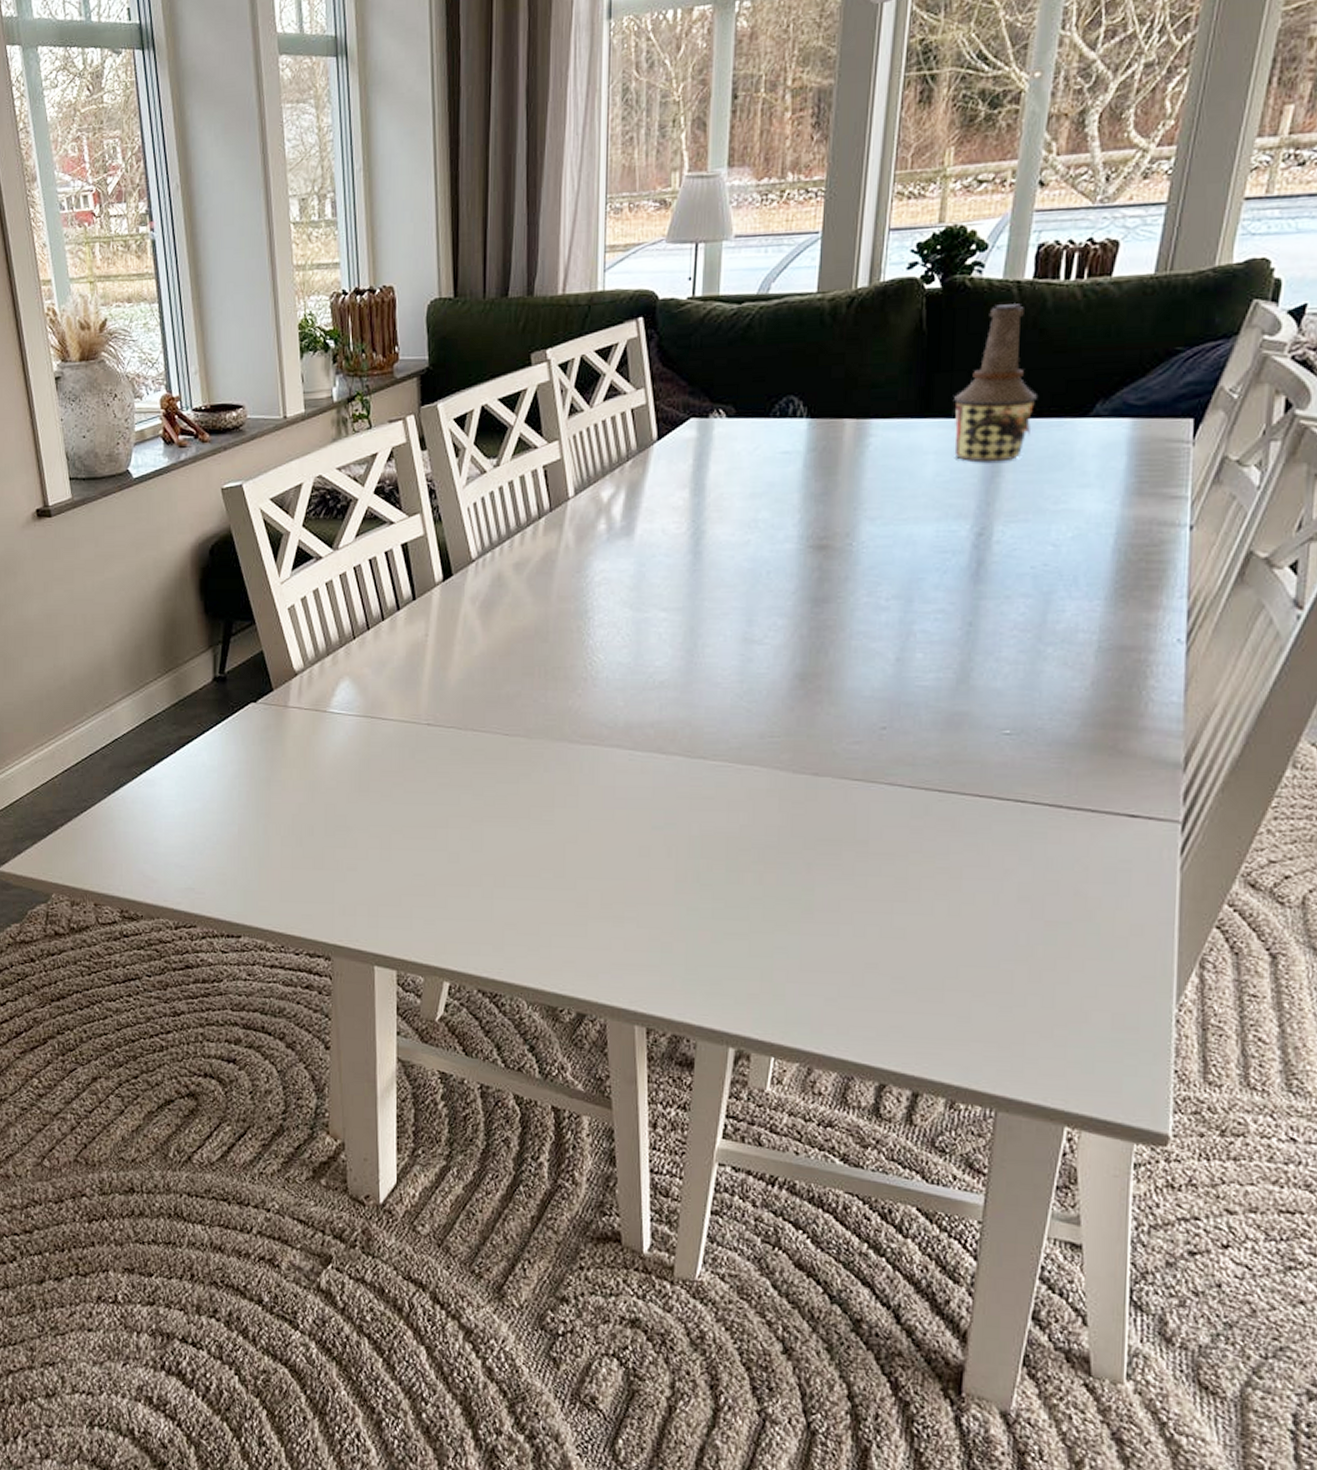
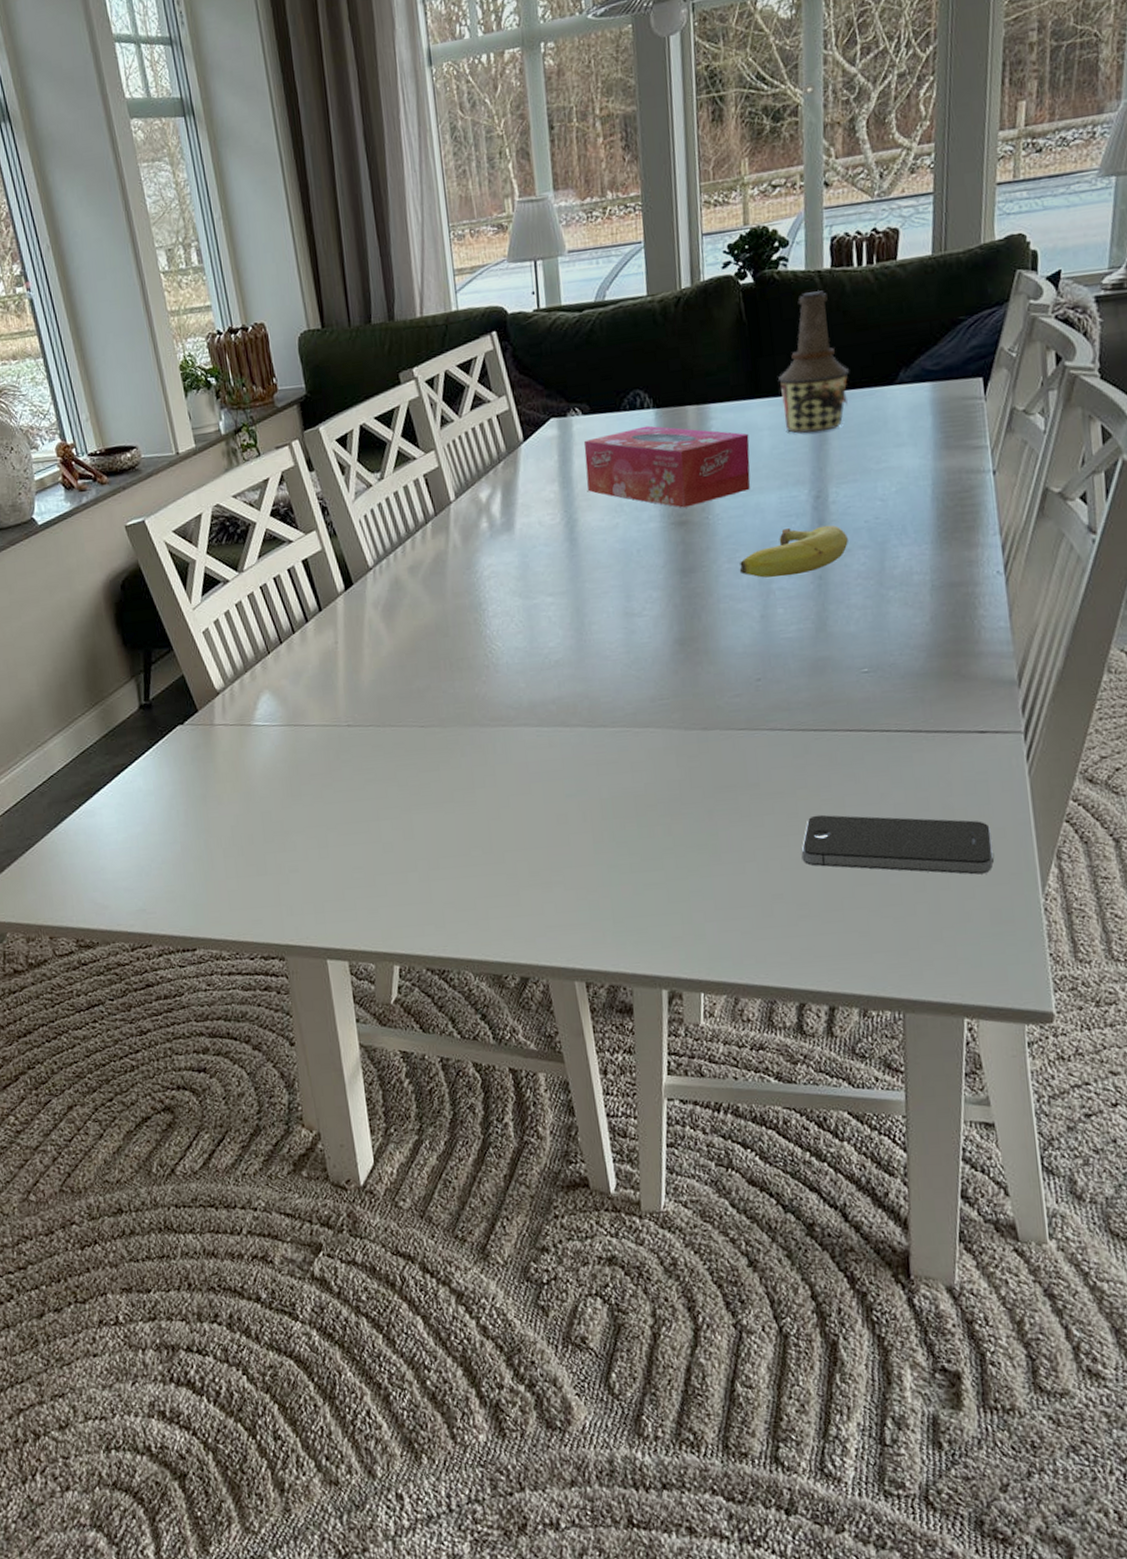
tissue box: none [722,436,911,531] -> present [583,425,751,508]
fruit: none [879,566,1008,619] -> present [739,525,848,578]
smartphone: none [904,883,1127,973] -> present [801,814,995,875]

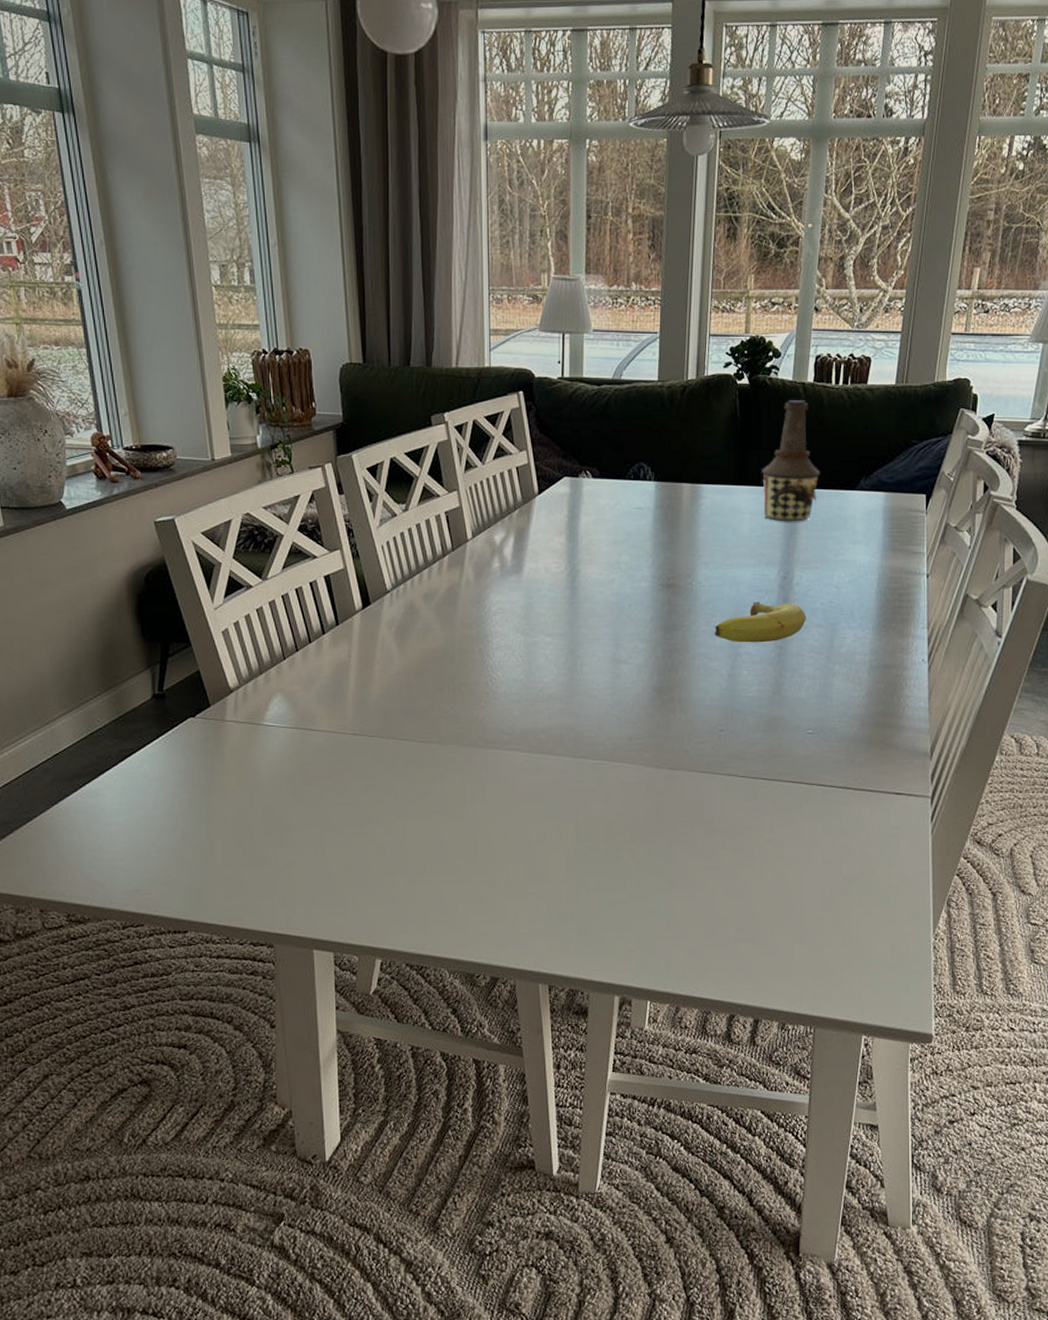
tissue box: present [583,425,751,508] -> none [591,496,733,572]
smartphone: present [801,814,995,875] -> none [743,852,899,914]

